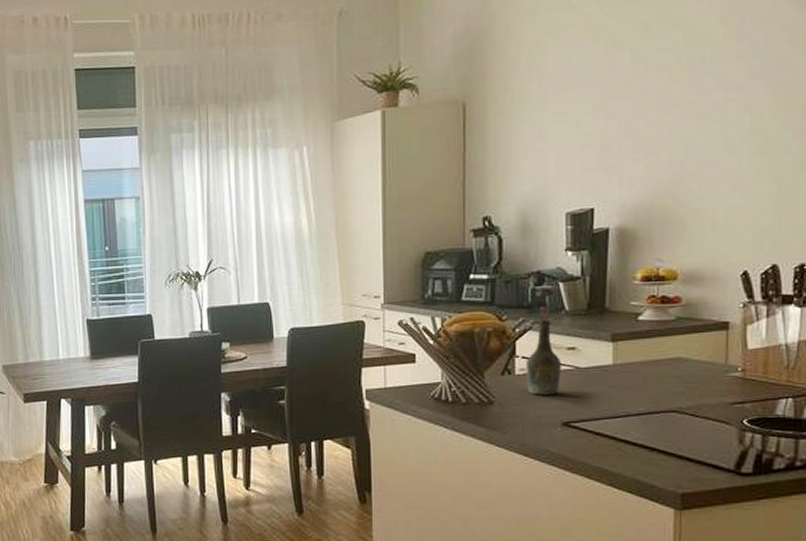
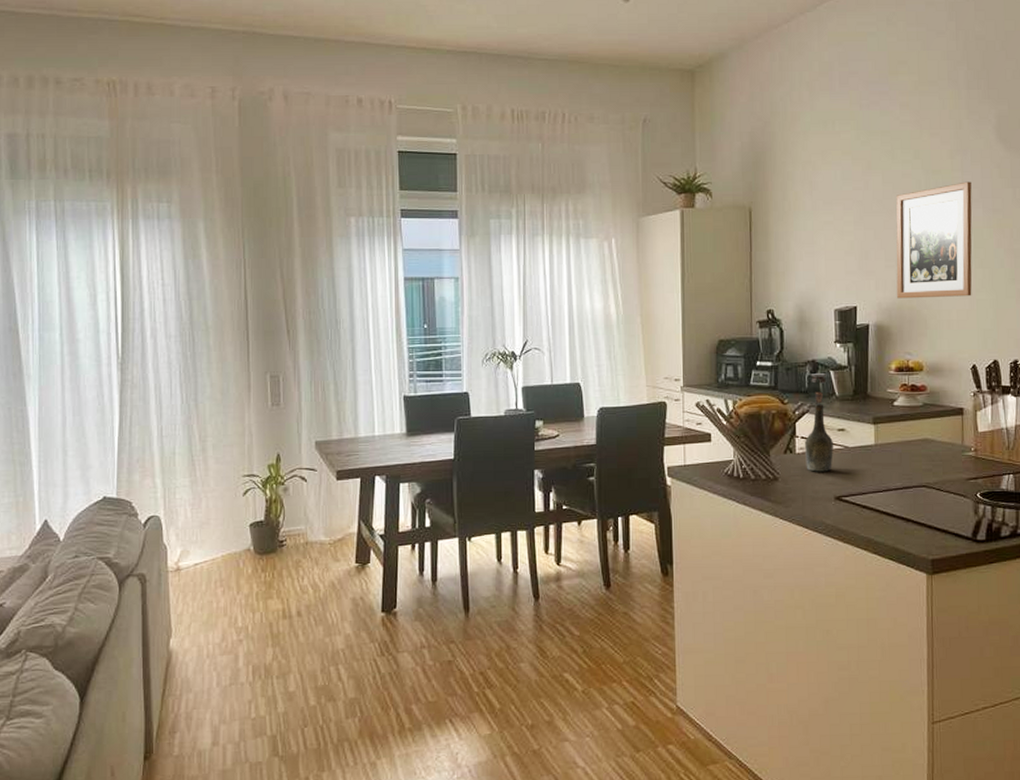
wall art: none [646,51,750,197] -> present [896,181,972,299]

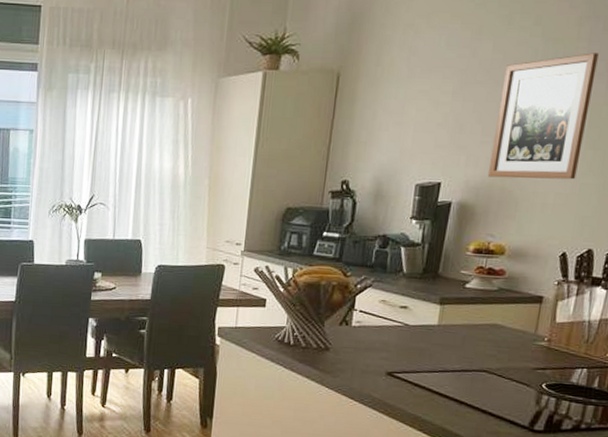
bottle: present [804,372,834,472] -> none [360,247,397,347]

